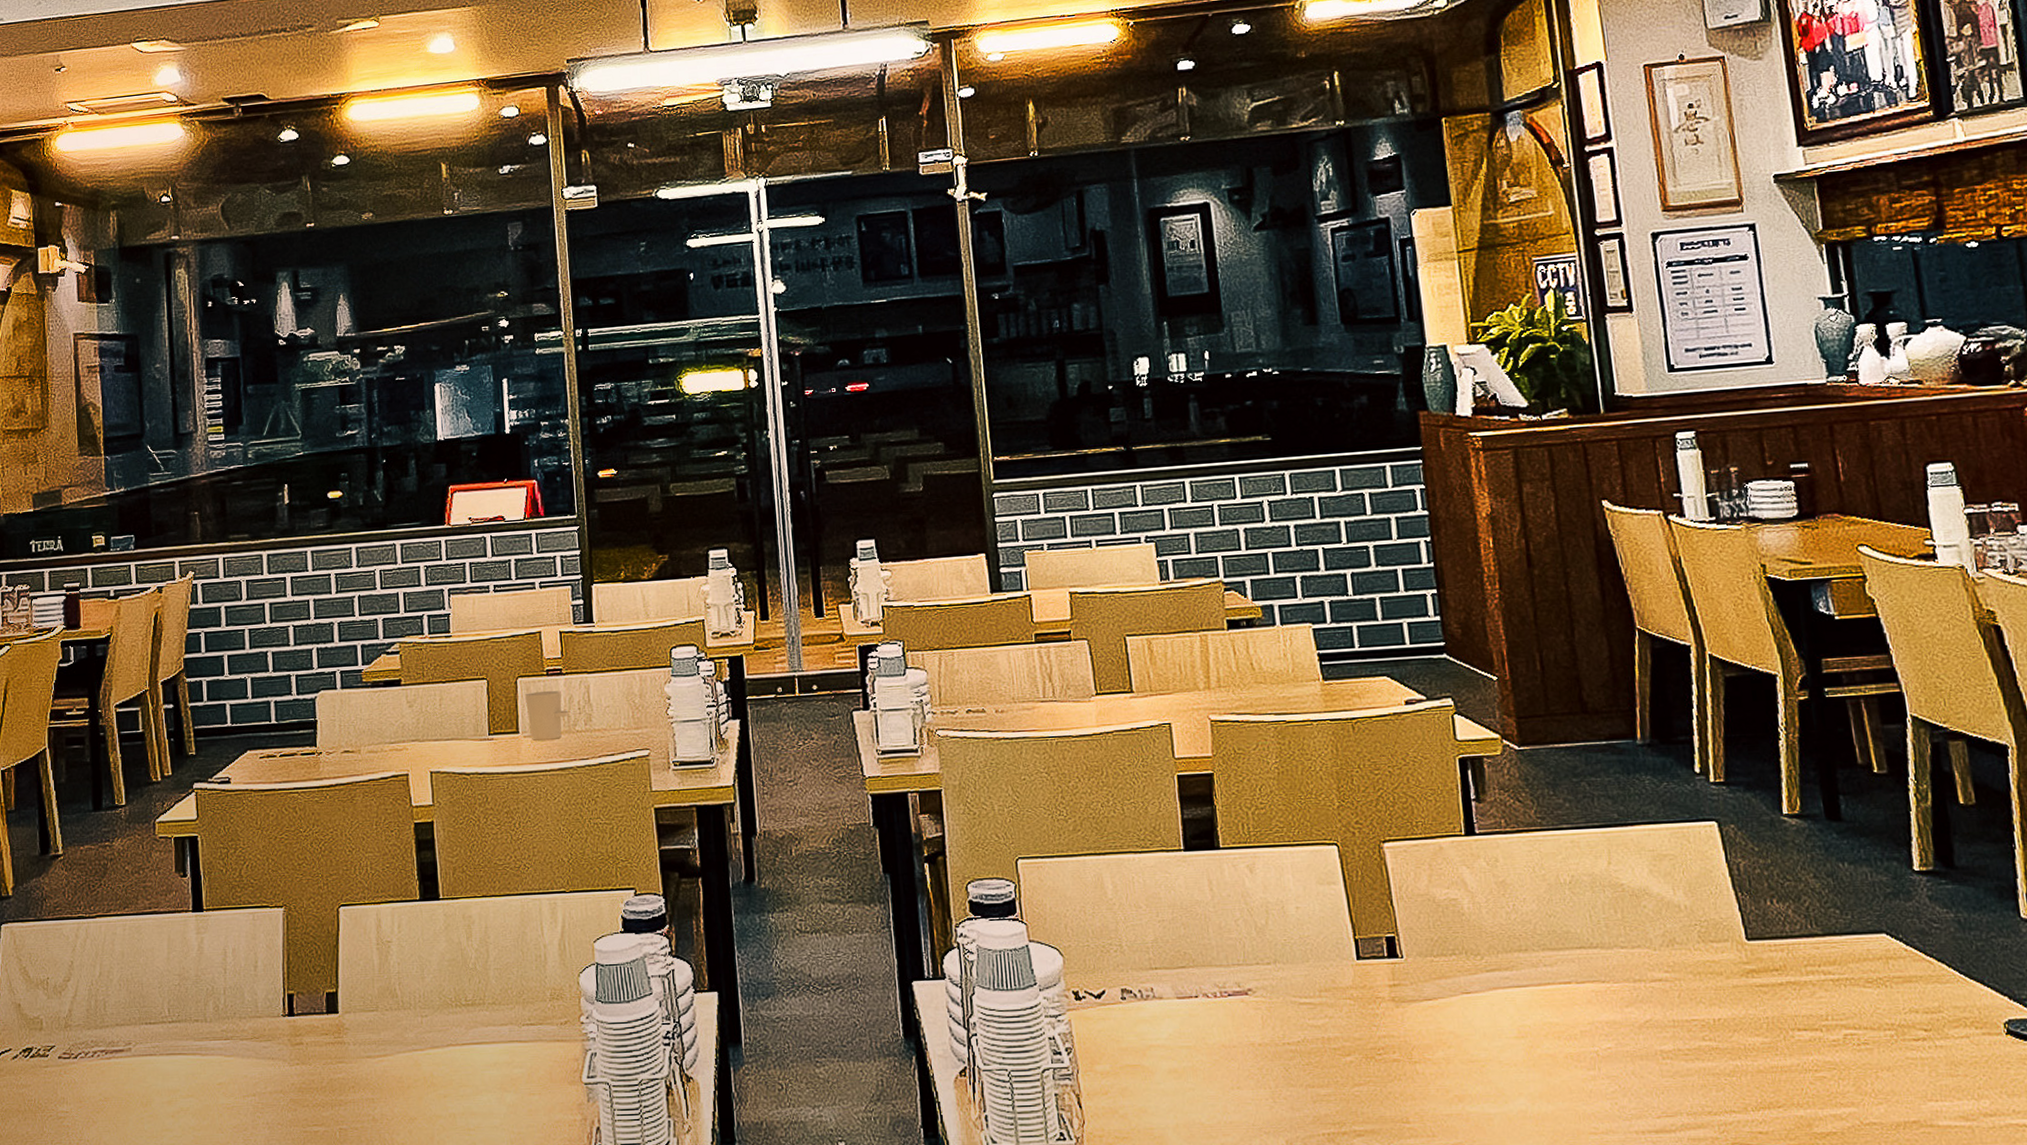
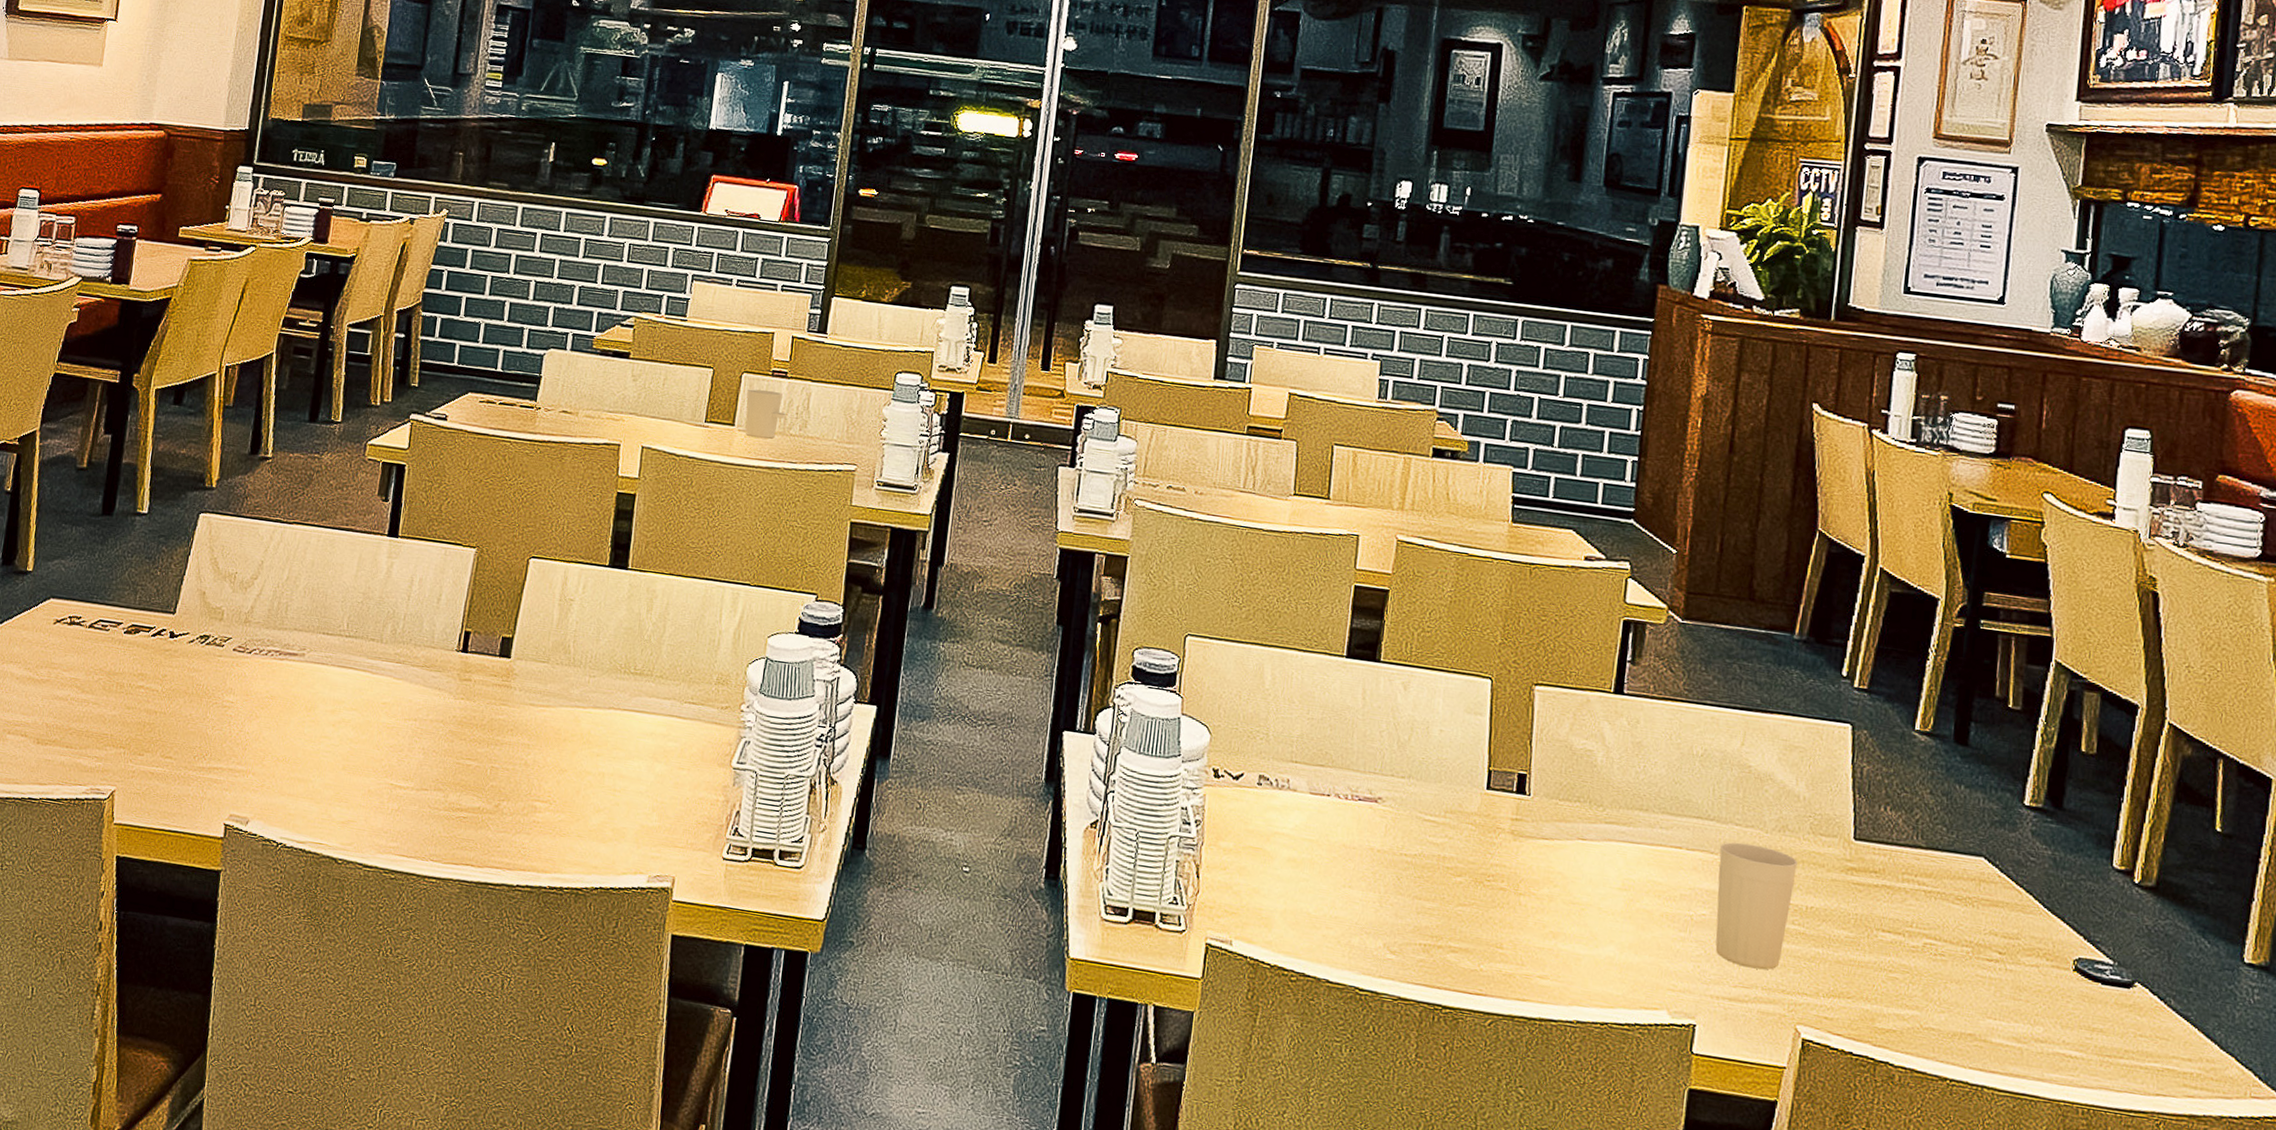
cup: none [1609,965,1699,1095] -> present [1715,842,1798,970]

